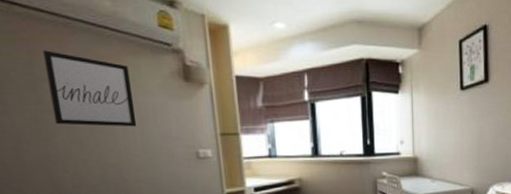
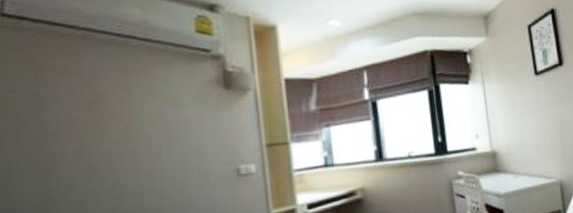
wall art: present [43,50,137,127] -> none [53,66,164,151]

